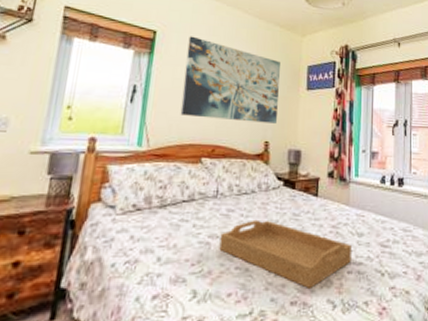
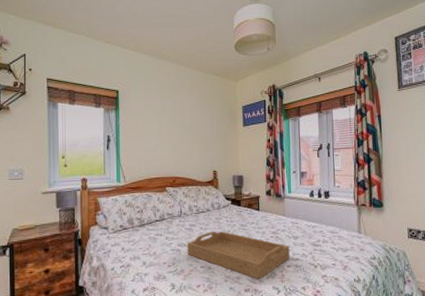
wall art: present [180,36,280,124] -> none [144,91,221,157]

